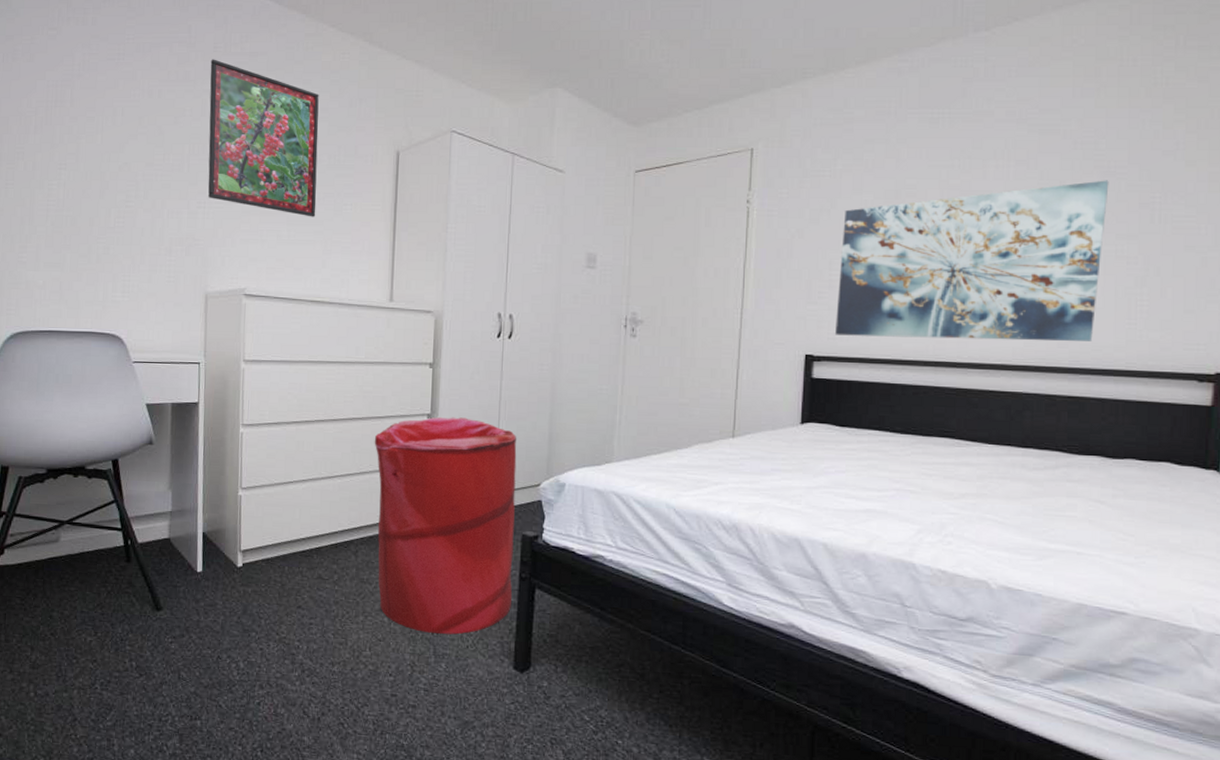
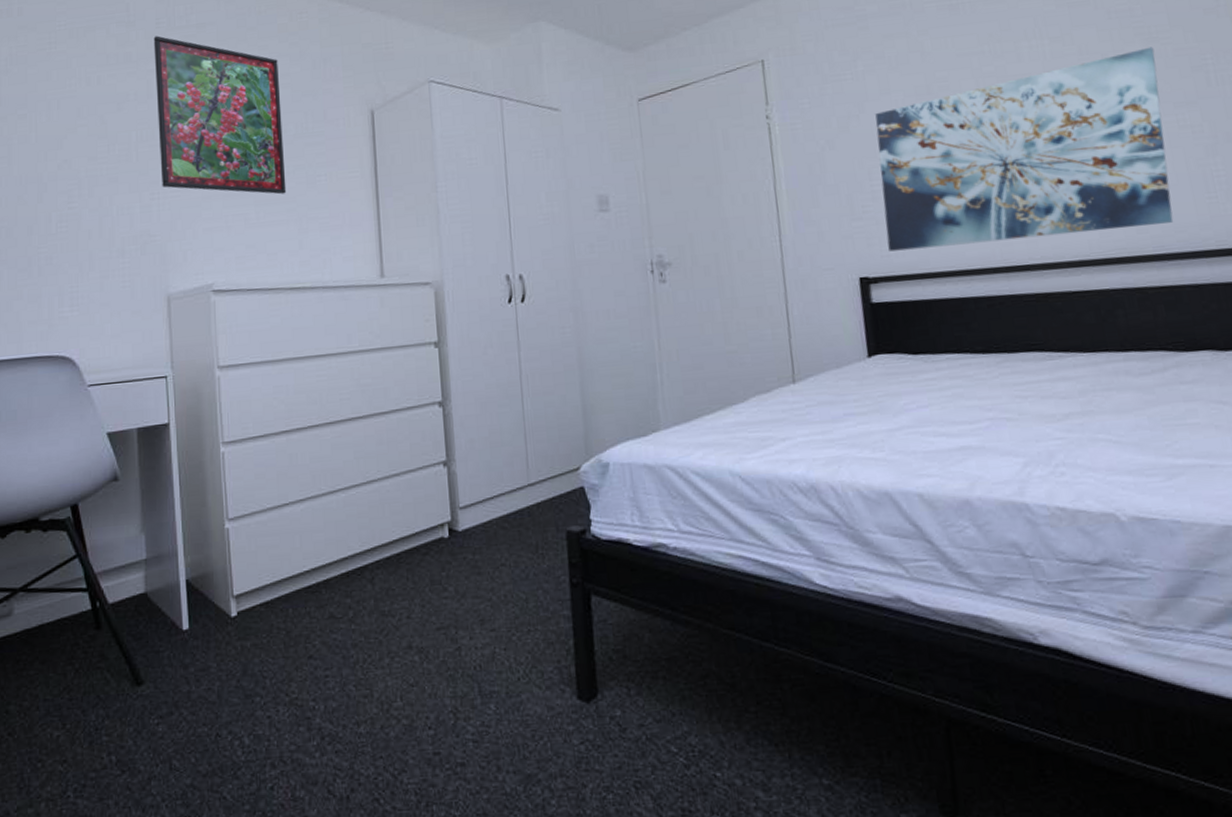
laundry hamper: present [374,416,517,635] -> none [379,400,565,668]

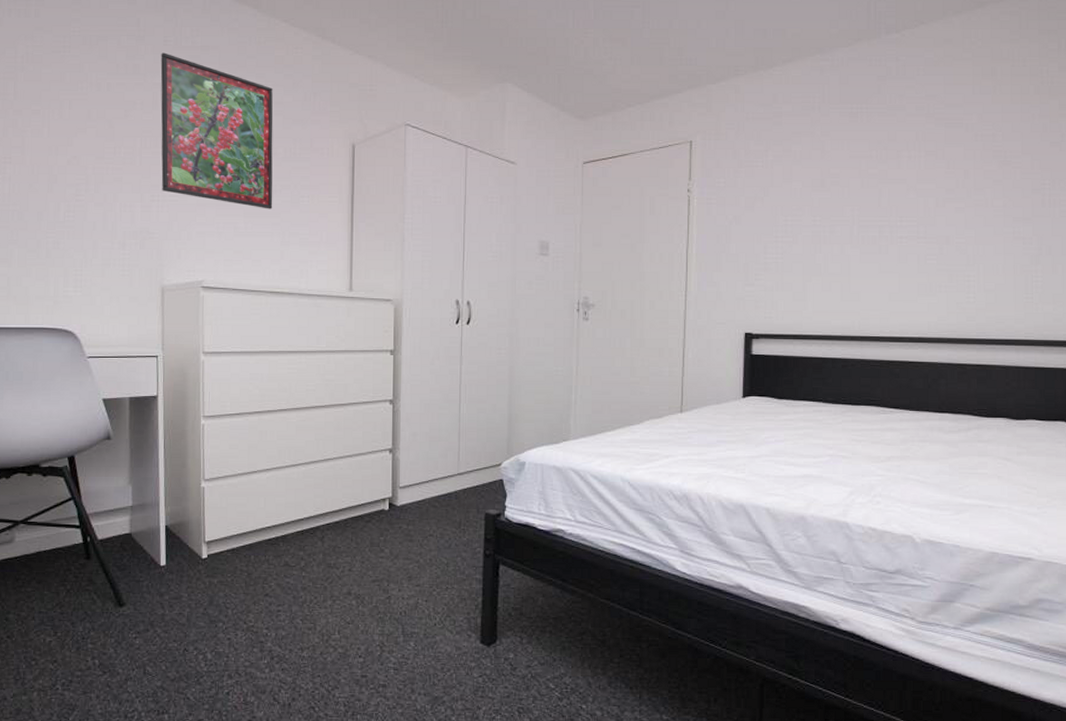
wall art: present [875,47,1174,252] -> none [771,169,1006,315]

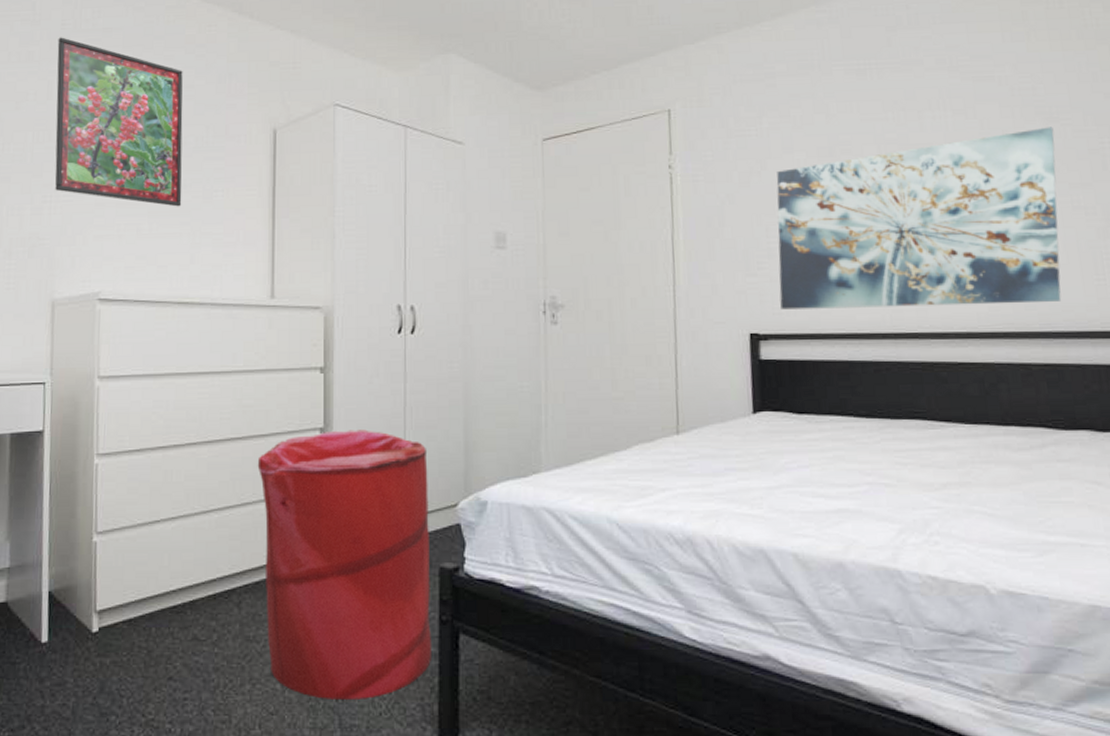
laundry hamper: none [337,402,478,613] -> present [257,429,431,699]
wall art: none [771,169,1006,315] -> present [776,127,1062,310]

